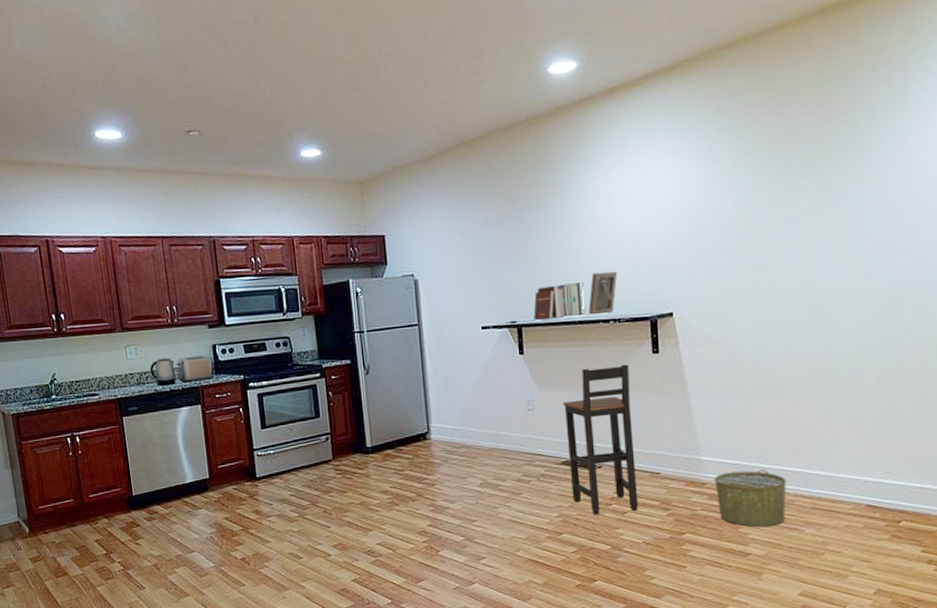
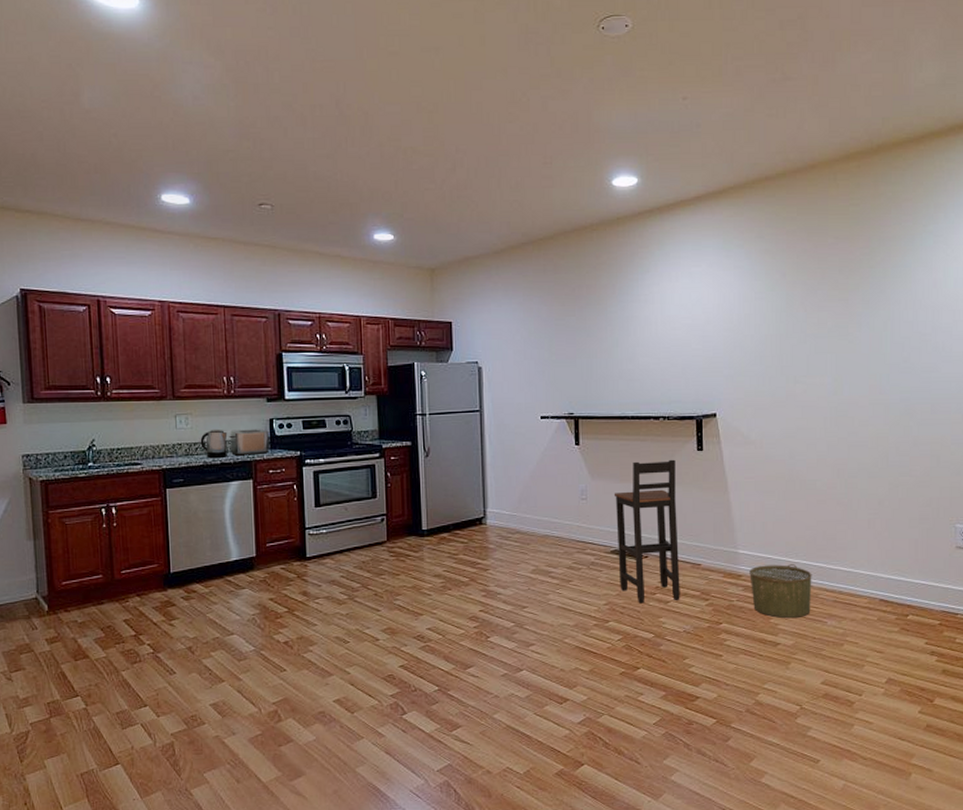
books: present [533,282,586,321] -> none [590,380,639,414]
picture frame: present [589,271,618,315] -> none [641,372,668,412]

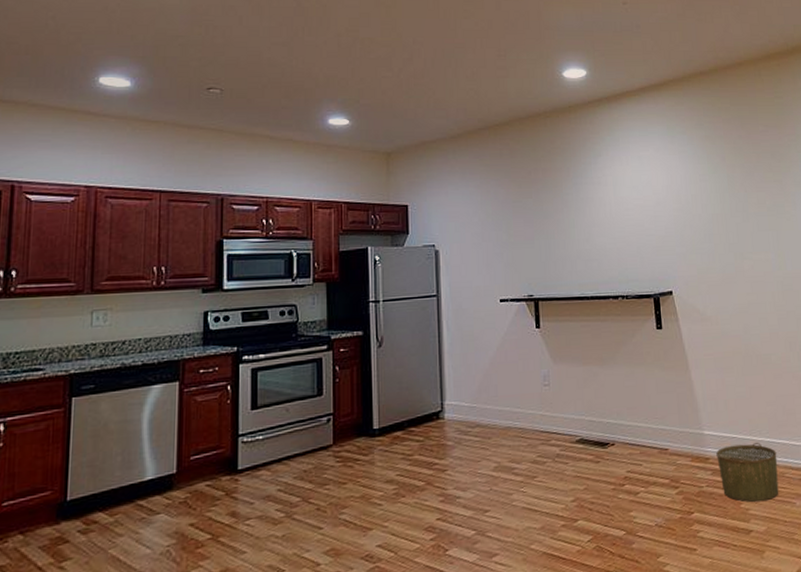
kettle: present [200,429,228,458] -> none [119,325,153,359]
toaster: present [229,429,269,457] -> none [155,323,202,356]
bar stool: present [613,459,680,604] -> none [576,339,650,497]

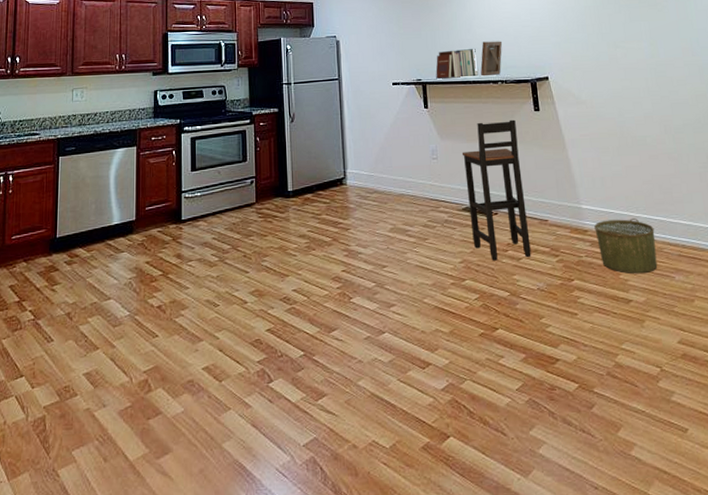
books: none [550,260,598,295] -> present [436,49,479,80]
bar stool: none [576,339,650,497] -> present [461,119,531,261]
picture frame: none [600,251,624,291] -> present [480,41,503,77]

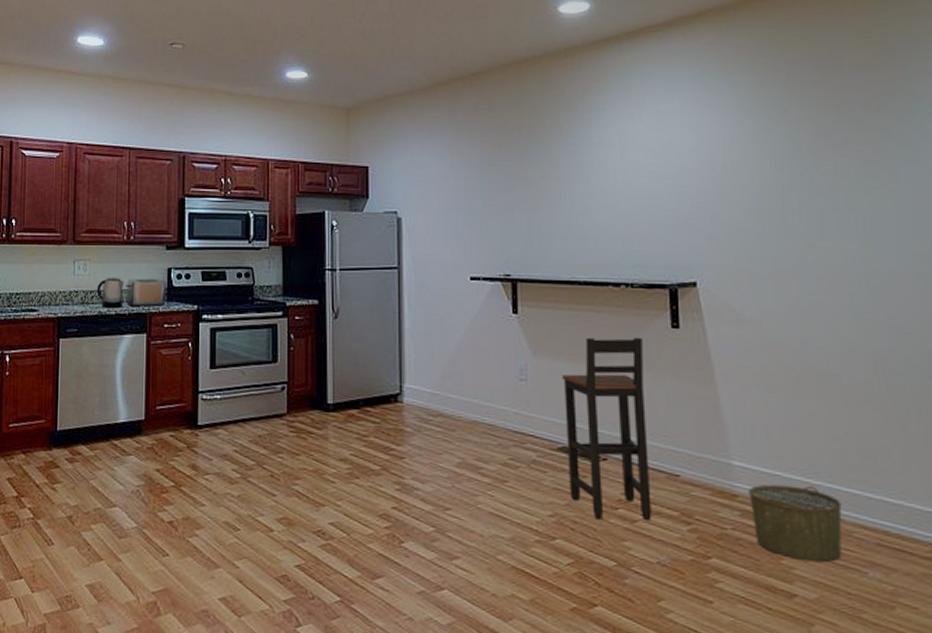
kettle: none [92,100,117,127] -> present [96,277,124,308]
toaster: none [118,100,153,126] -> present [126,278,166,308]
books: present [436,49,479,80] -> none [531,238,593,277]
picture frame: present [480,41,503,77] -> none [596,229,631,277]

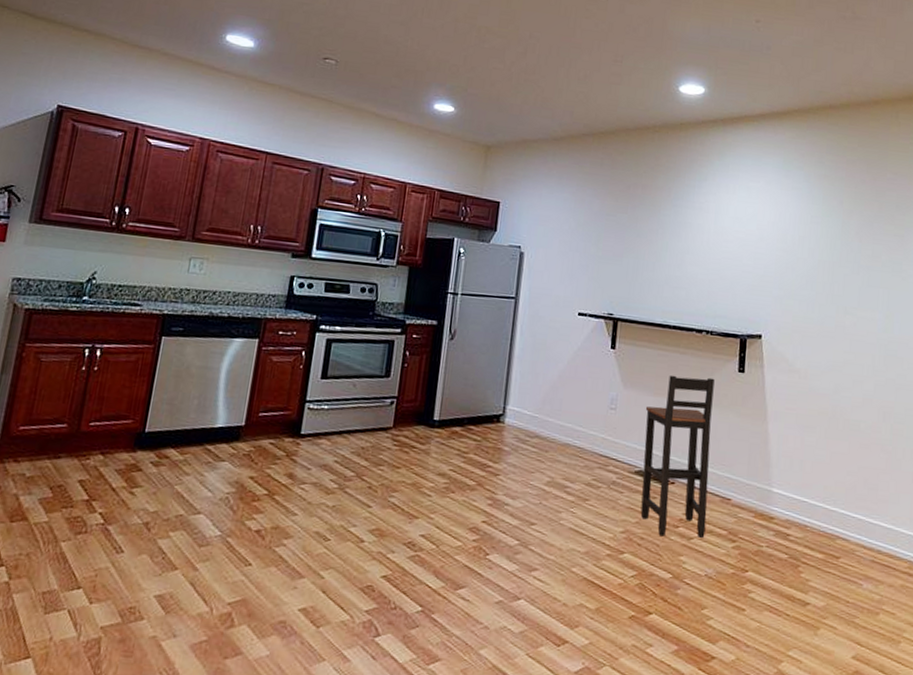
kettle: present [96,277,124,308] -> none [210,278,243,311]
toaster: present [126,278,166,308] -> none [242,282,287,313]
basket: present [749,484,843,563] -> none [782,509,850,576]

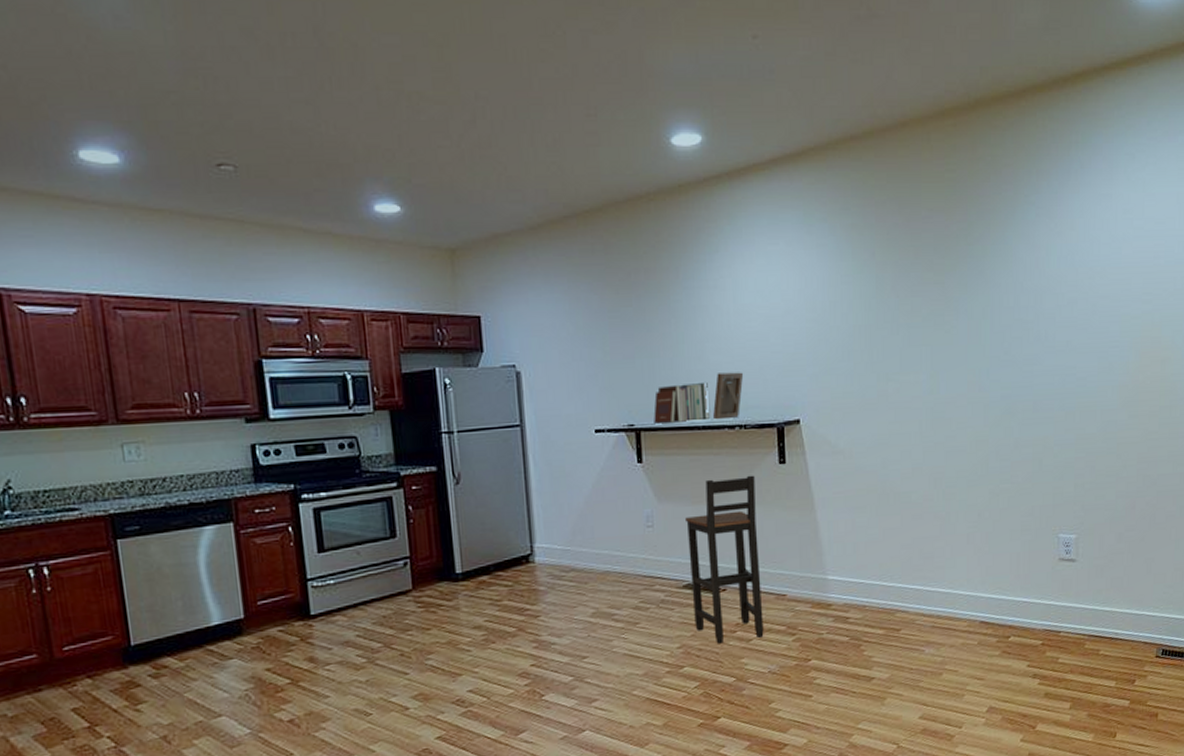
books: none [631,285,683,321] -> present [653,383,711,425]
picture frame: none [684,281,716,324] -> present [713,372,744,420]

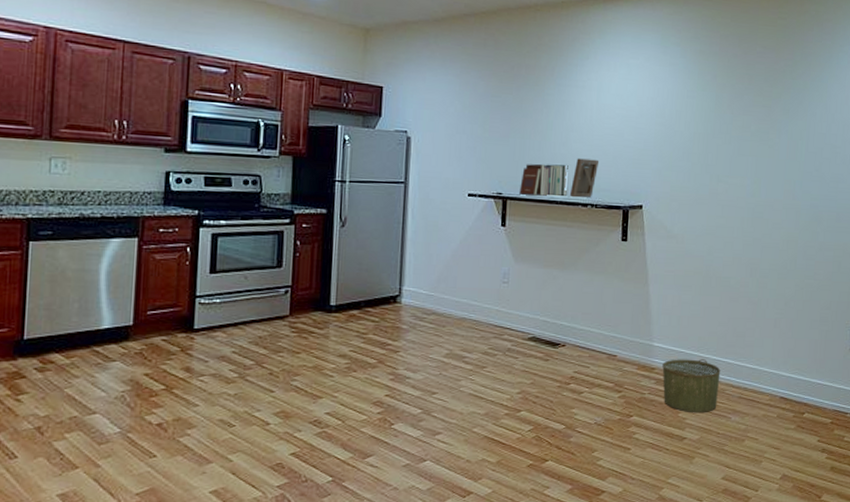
bar stool: present [684,475,764,644] -> none [535,247,600,393]
basket: none [840,588,908,650] -> present [662,359,721,413]

